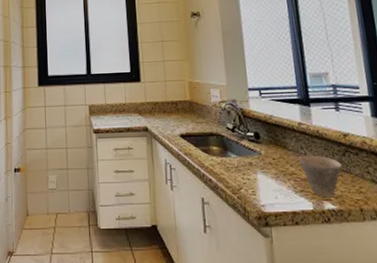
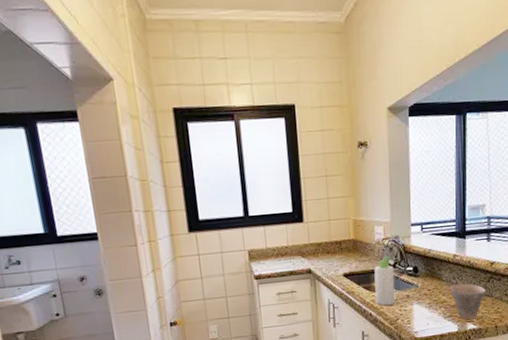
bottle: none [212,115,237,172] -> present [374,252,396,306]

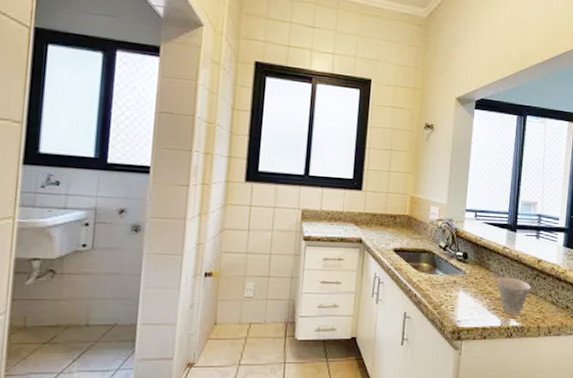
bottle: present [374,252,396,306] -> none [422,234,446,289]

